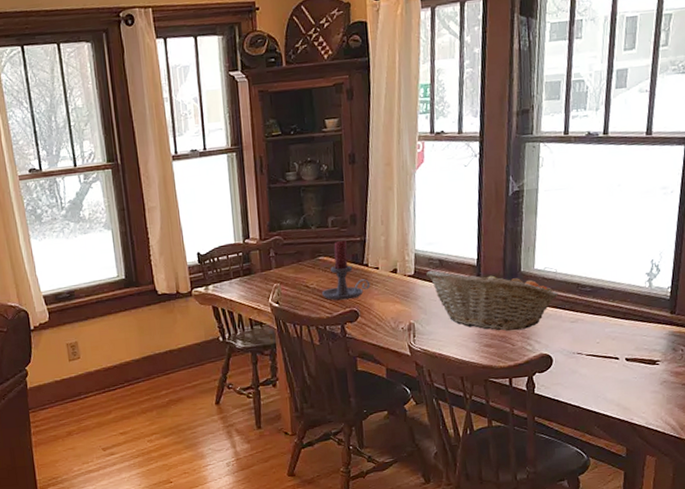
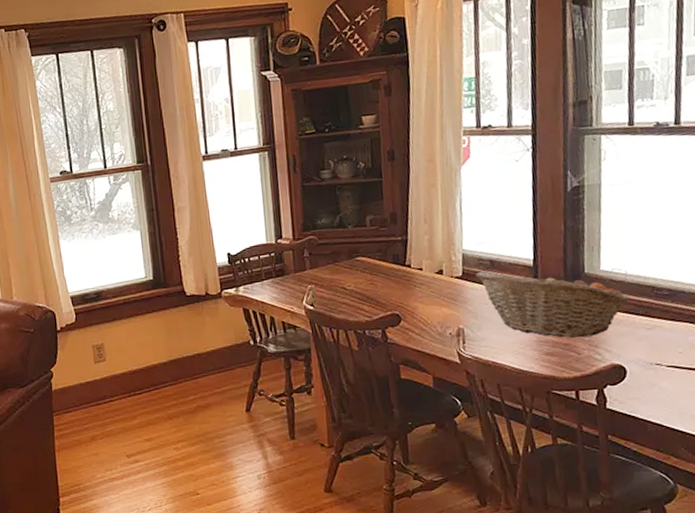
candle holder: present [321,240,371,301] -> none [359,240,414,303]

